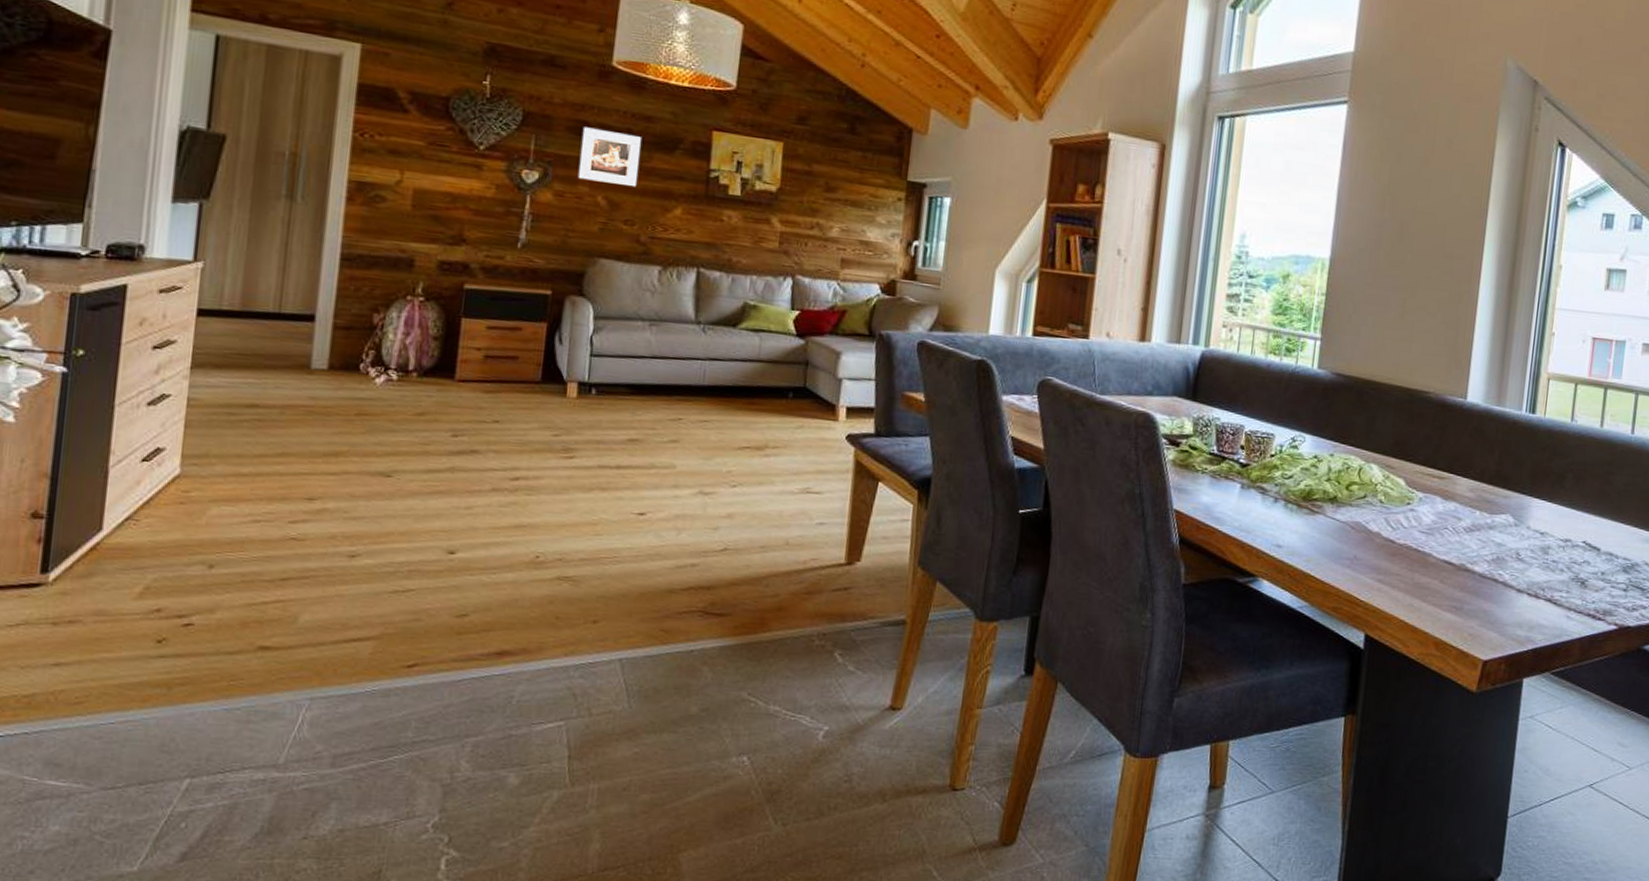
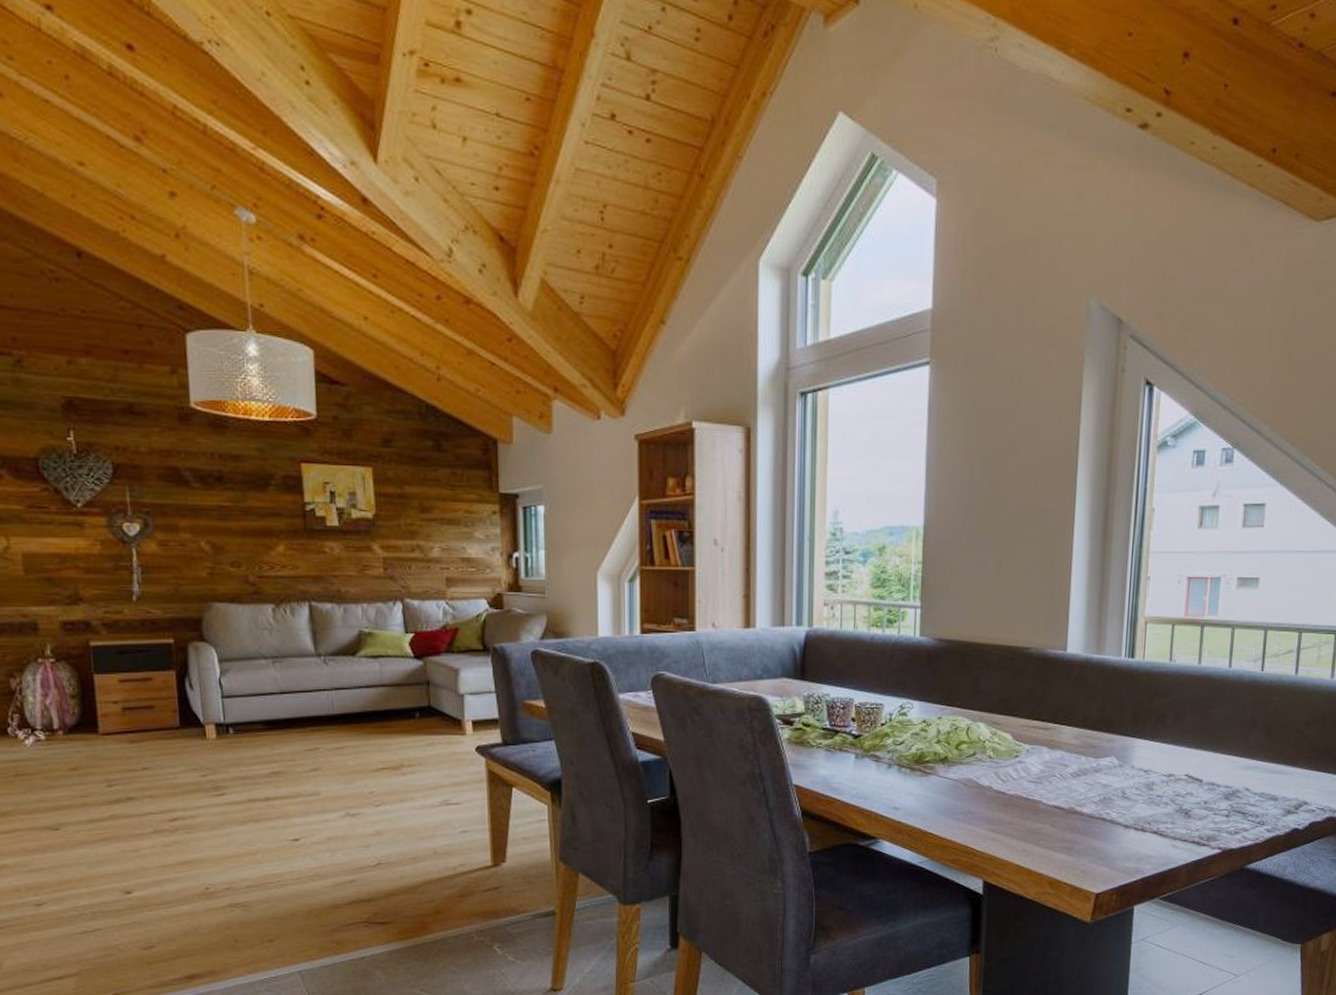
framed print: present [578,127,641,188] -> none [173,473,236,529]

